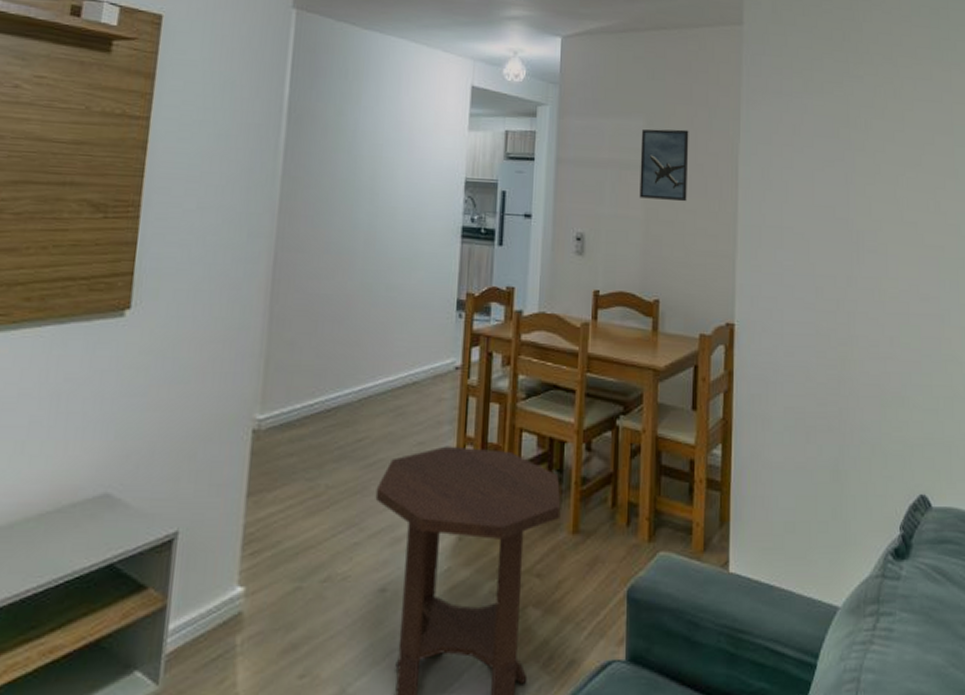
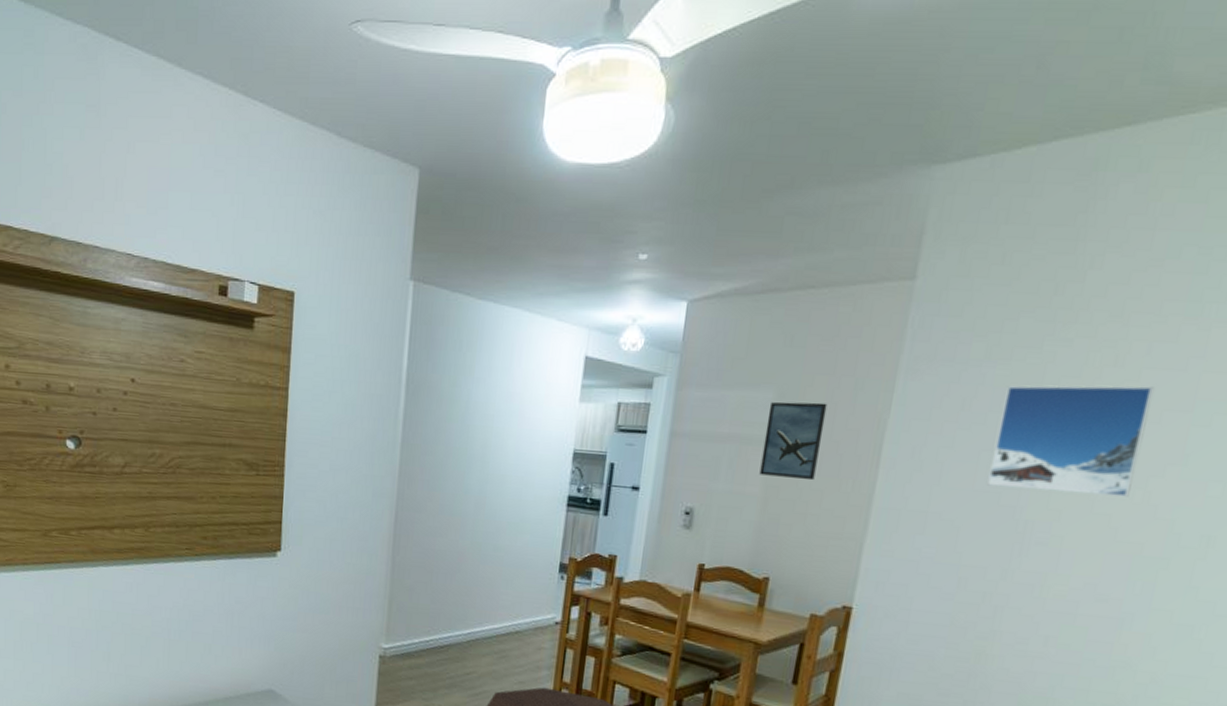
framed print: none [823,113,926,207] -> present [987,385,1154,497]

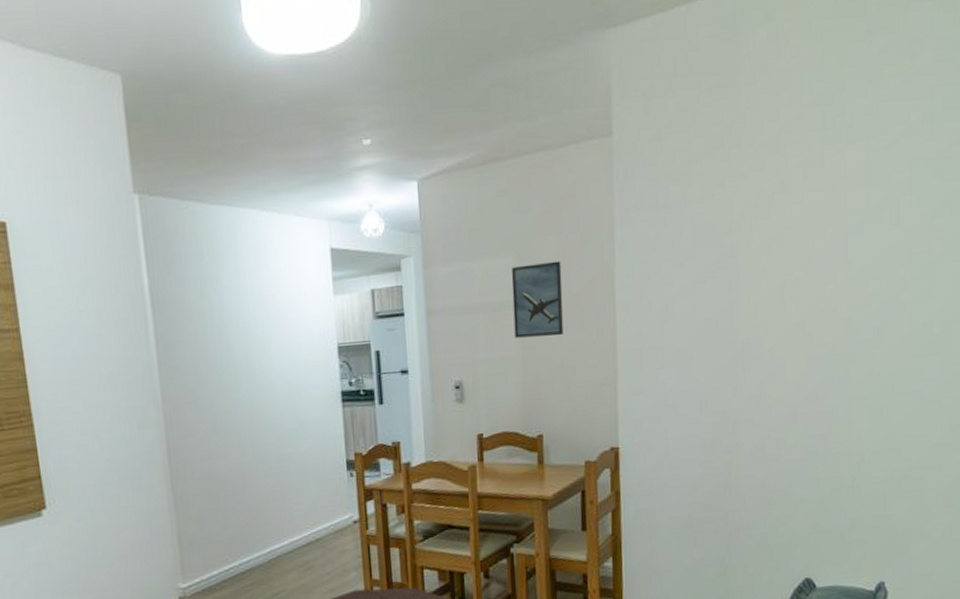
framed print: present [987,385,1154,497] -> none [704,206,815,314]

